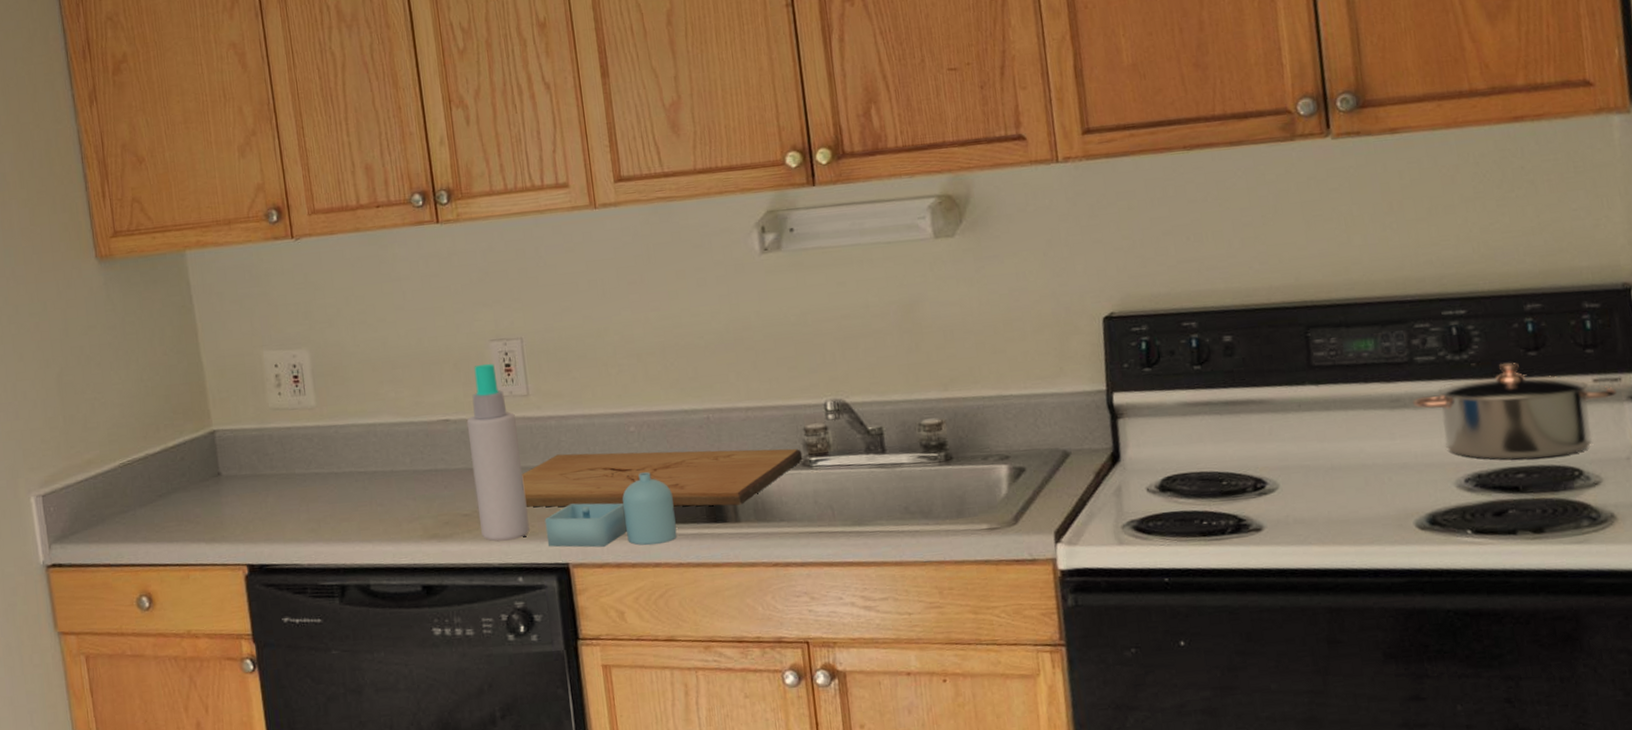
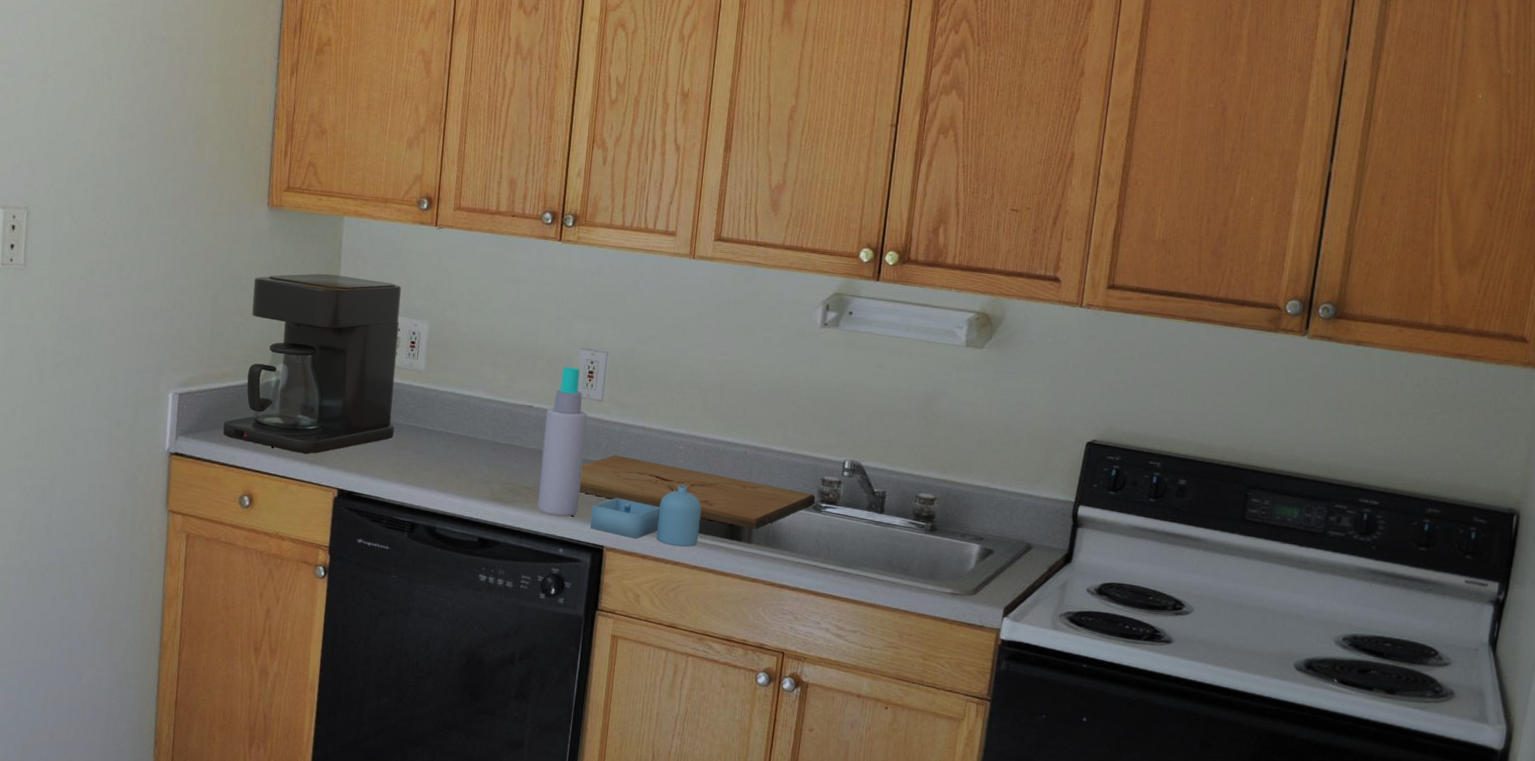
coffee maker: none [99,314,298,534] -> present [222,273,402,454]
cooking pot: present [1412,362,1617,459] -> none [1316,551,1481,636]

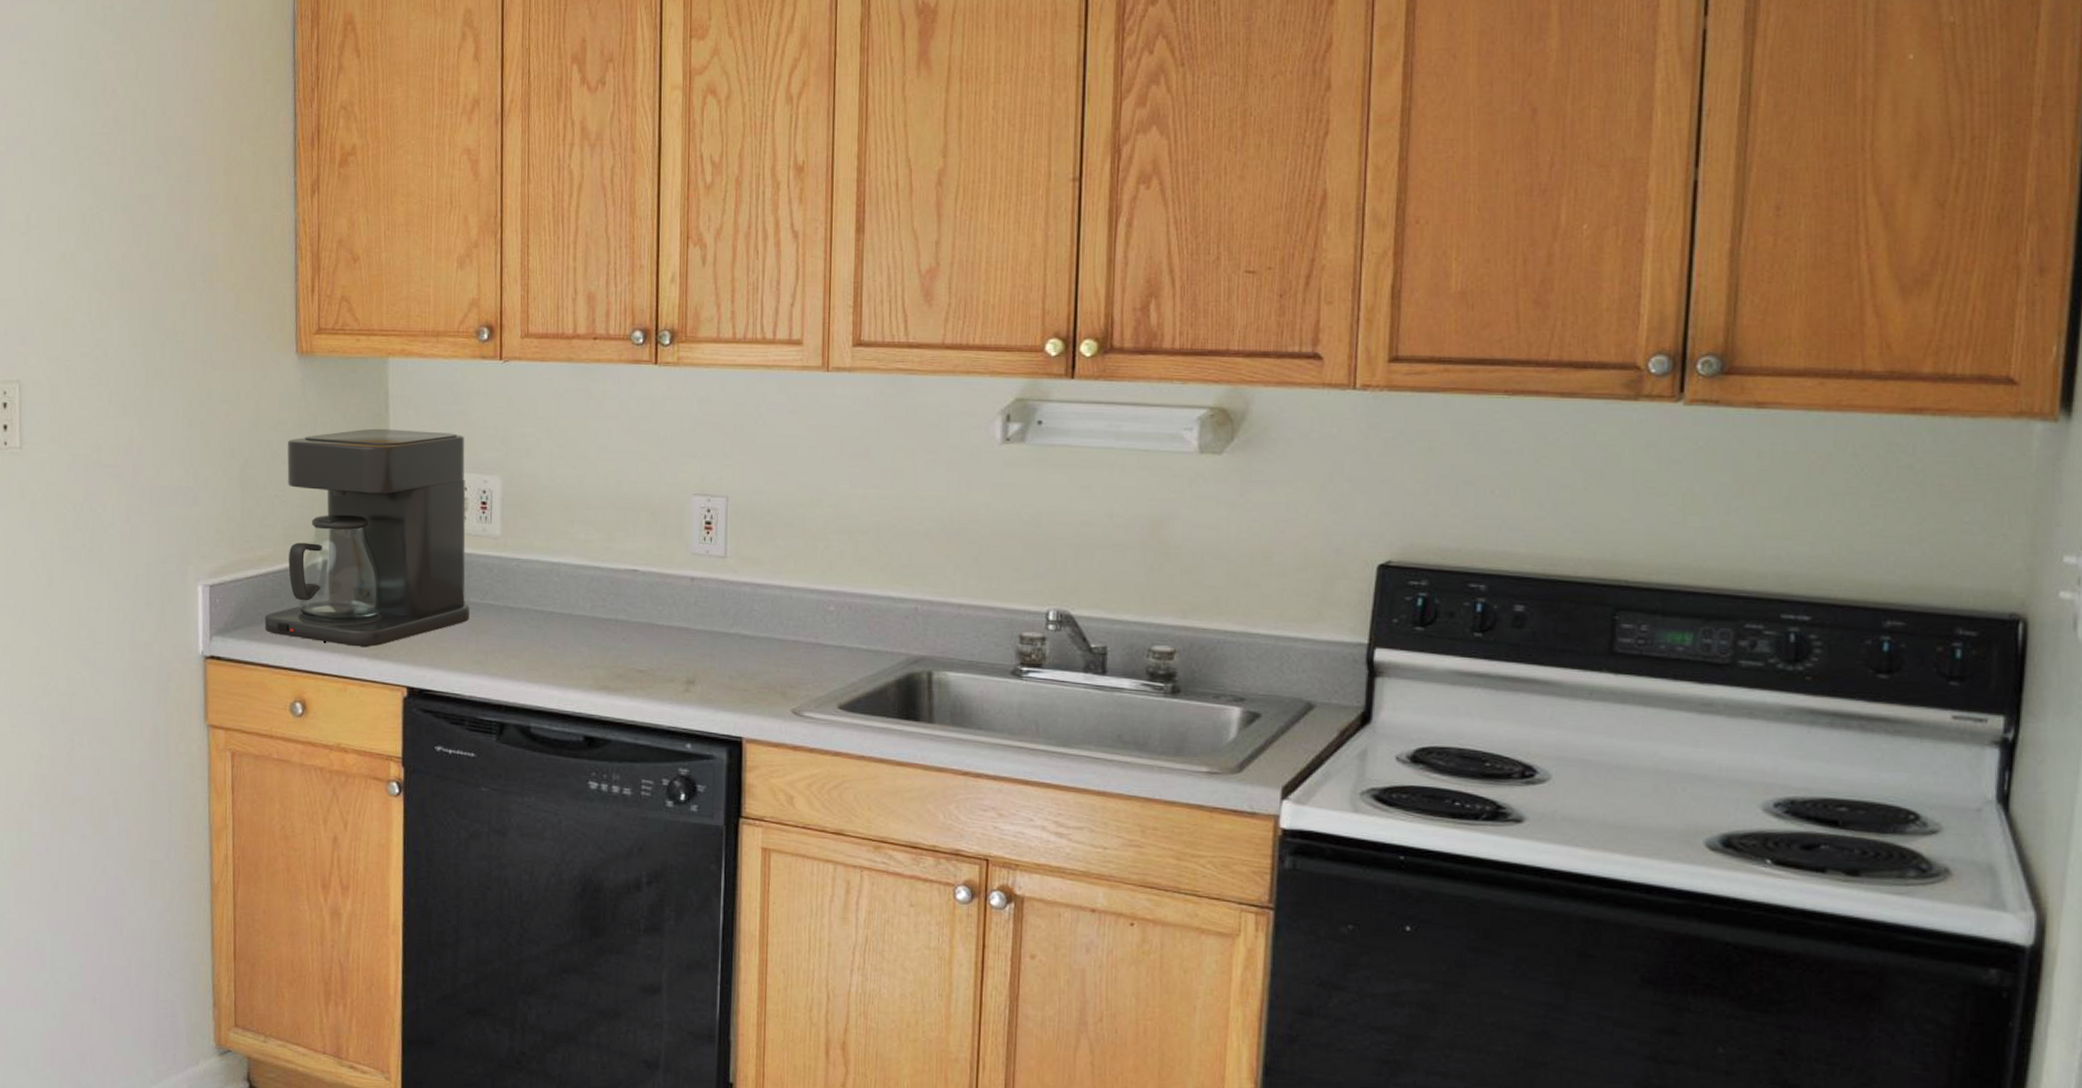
spray bottle: present [537,366,587,517] -> none [654,517,708,704]
cutting board: present [579,455,816,530] -> none [705,623,1013,707]
soap dispenser: present [589,485,702,548] -> none [722,655,864,733]

